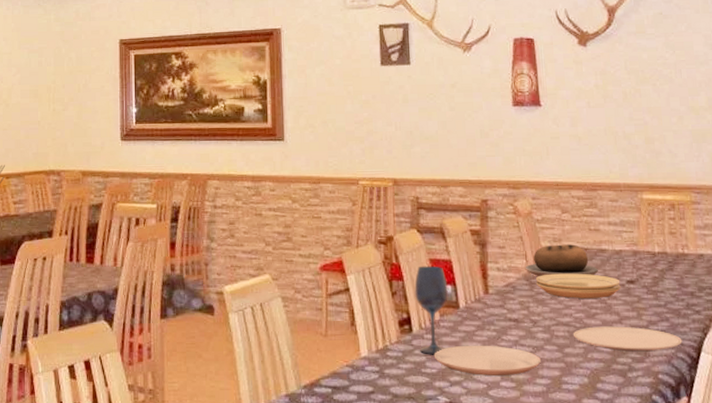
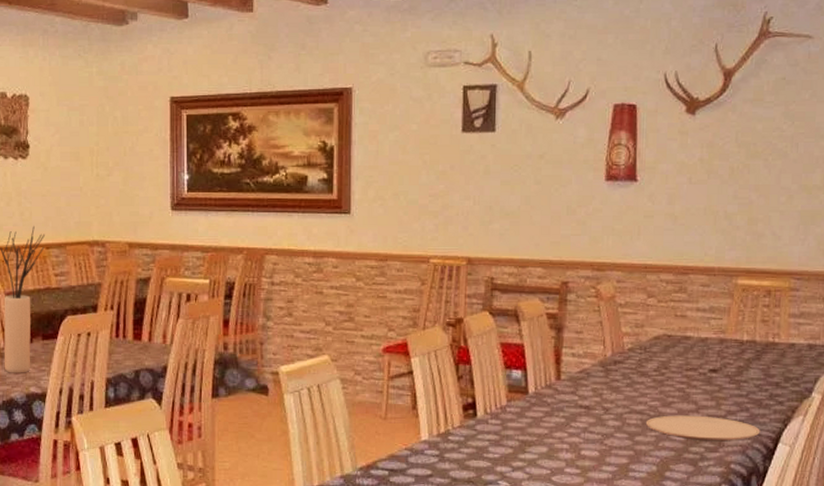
wineglass: present [414,265,448,354] -> none [482,350,518,439]
plate: present [433,345,541,376] -> none [497,431,609,462]
bread: present [525,244,599,277] -> none [602,330,681,364]
plate: present [535,273,621,299] -> none [611,360,702,387]

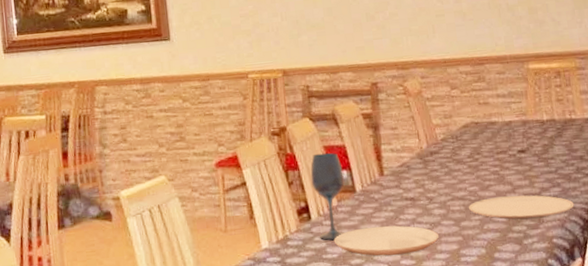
wineglass: none [482,350,518,439] -> present [310,152,345,240]
plate: none [497,431,609,462] -> present [333,225,439,256]

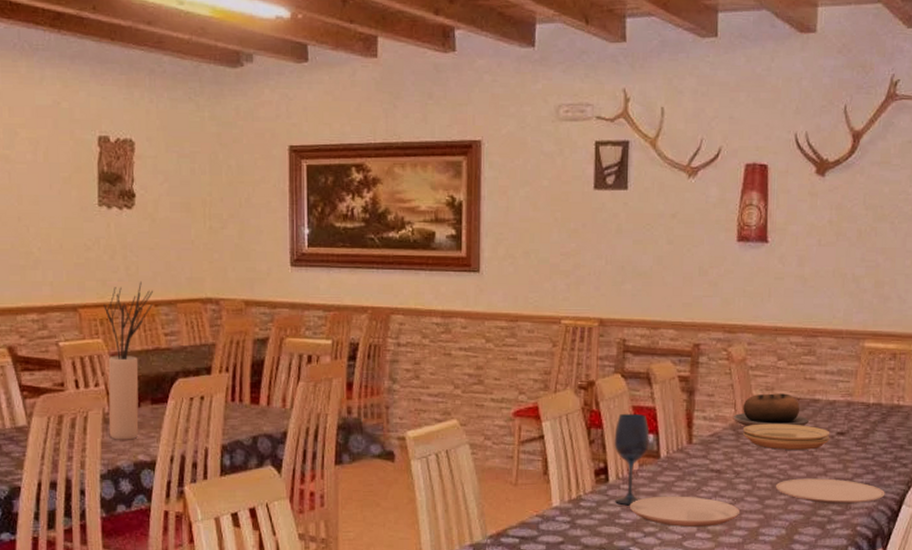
bread: none [418,119,491,155] -> present [733,393,810,427]
plate: none [429,147,513,173] -> present [742,423,830,450]

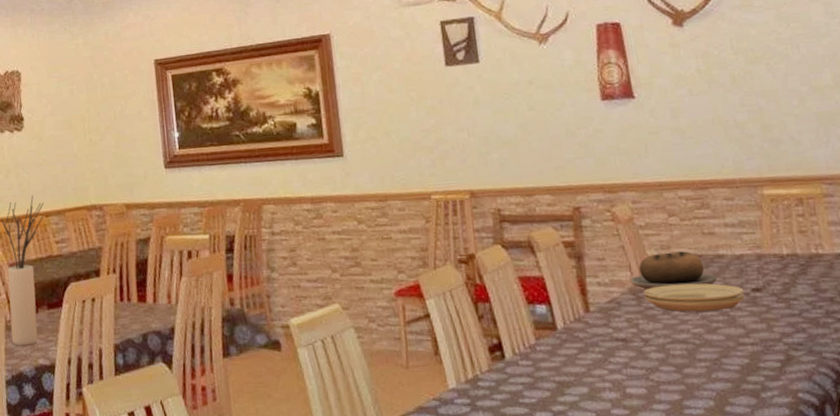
wineglass: present [614,413,650,504] -> none [503,284,544,382]
plate: present [629,496,740,527] -> none [531,369,657,404]
plate: present [775,478,885,504] -> none [692,340,824,369]

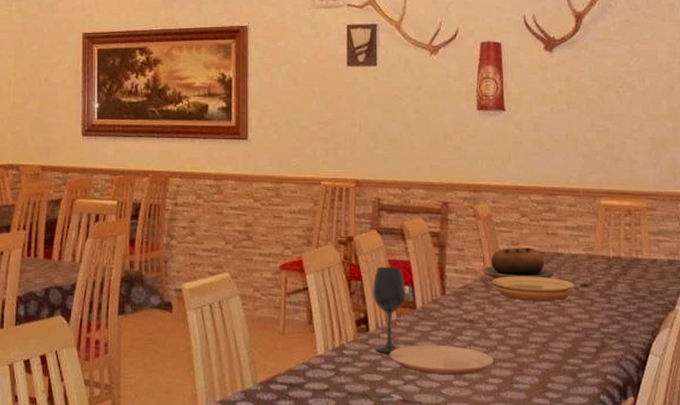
wineglass: none [503,284,544,382] -> present [373,266,406,353]
plate: none [531,369,657,404] -> present [389,345,494,375]

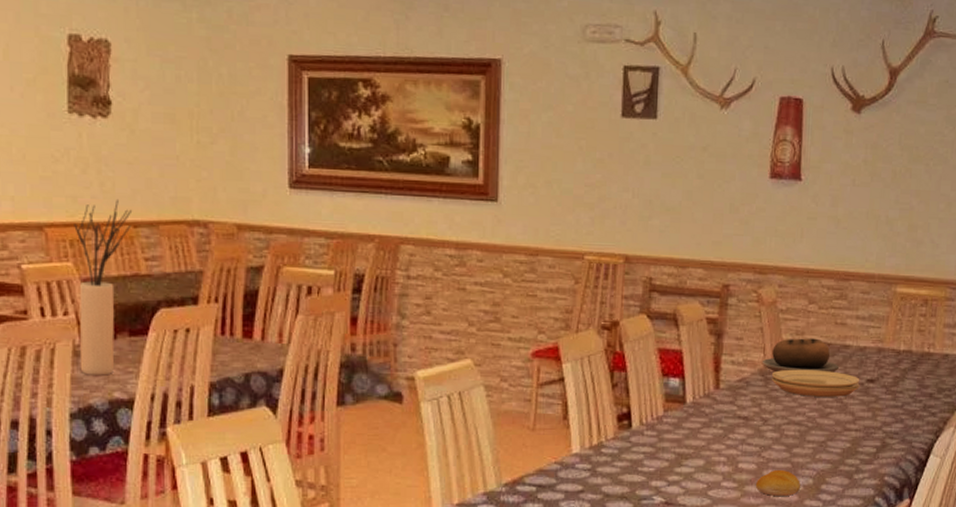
wineglass: present [373,266,406,353] -> none [637,356,676,452]
plate: present [389,345,494,375] -> none [653,443,767,475]
bread roll: none [485,369,528,394] -> present [755,469,801,496]

